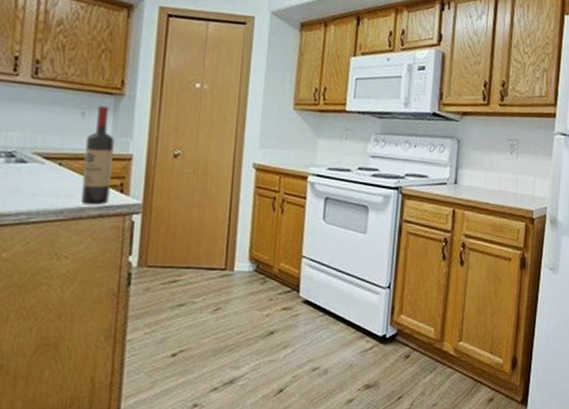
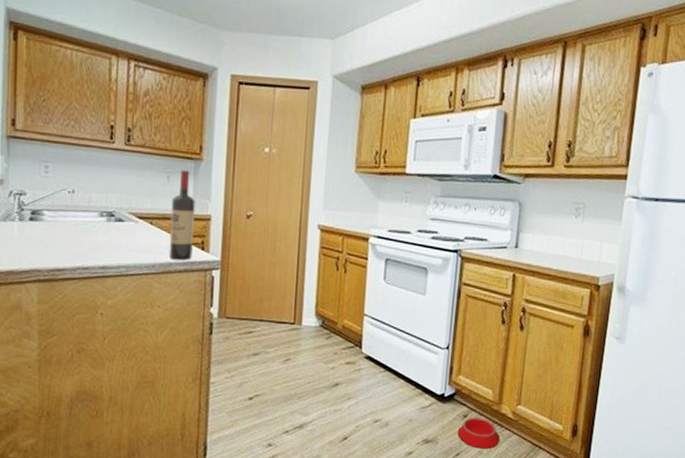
pet bowl: none [399,357,442,390] -> present [457,417,500,449]

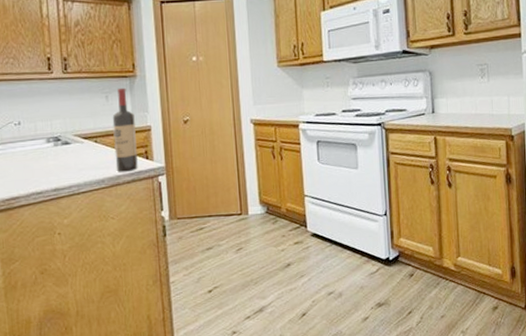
pet bowl: present [457,417,500,449] -> none [406,274,446,304]

